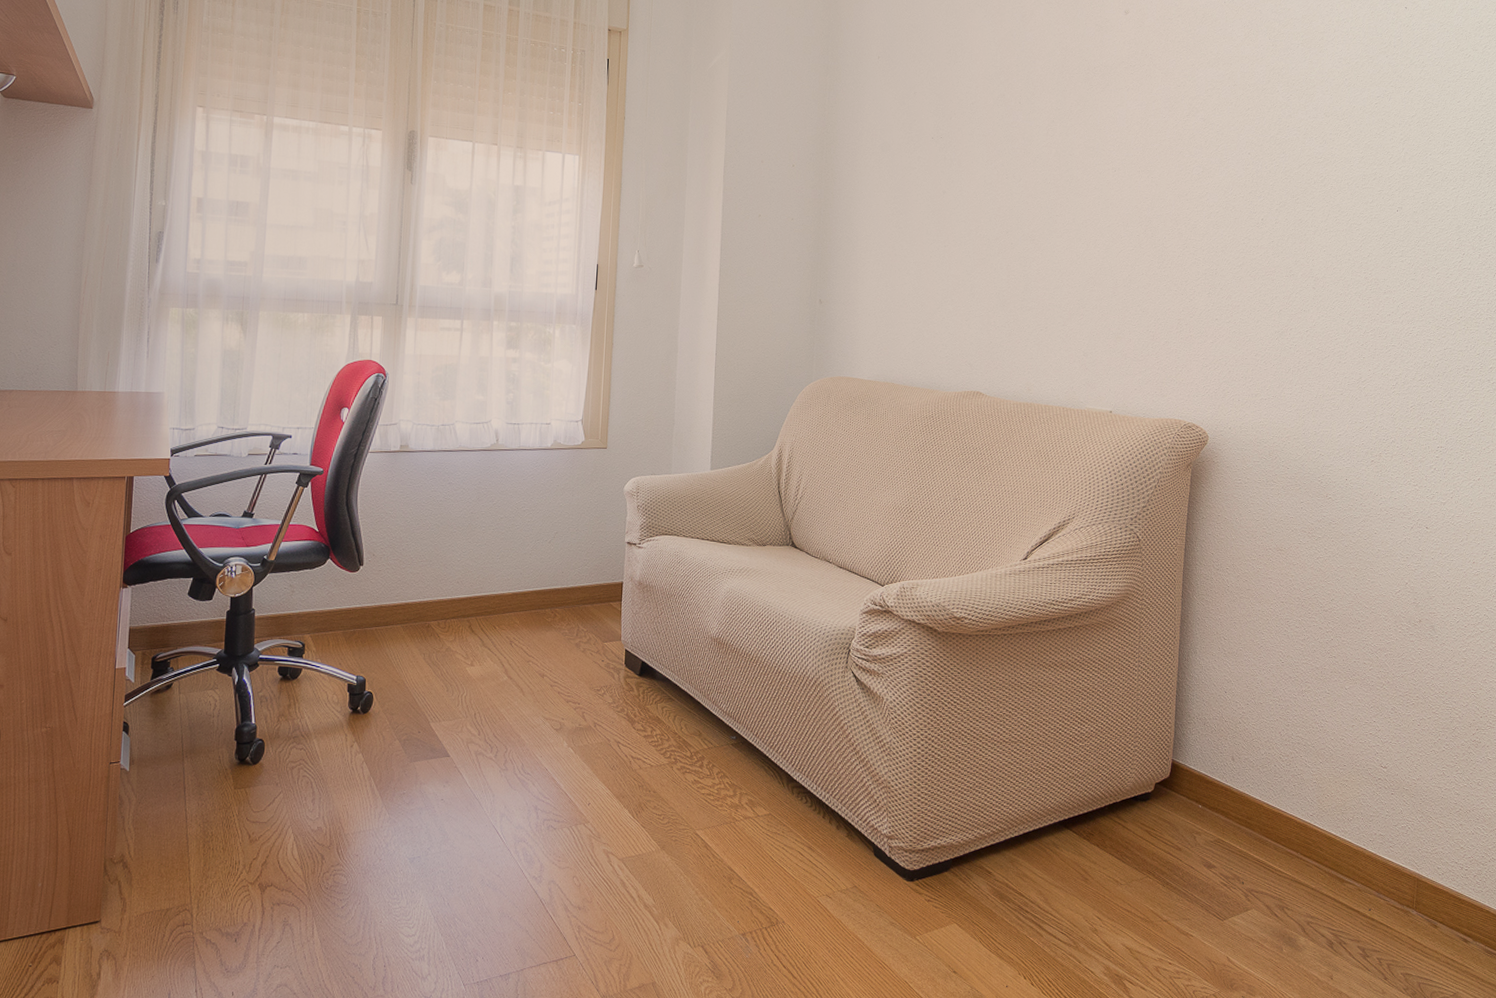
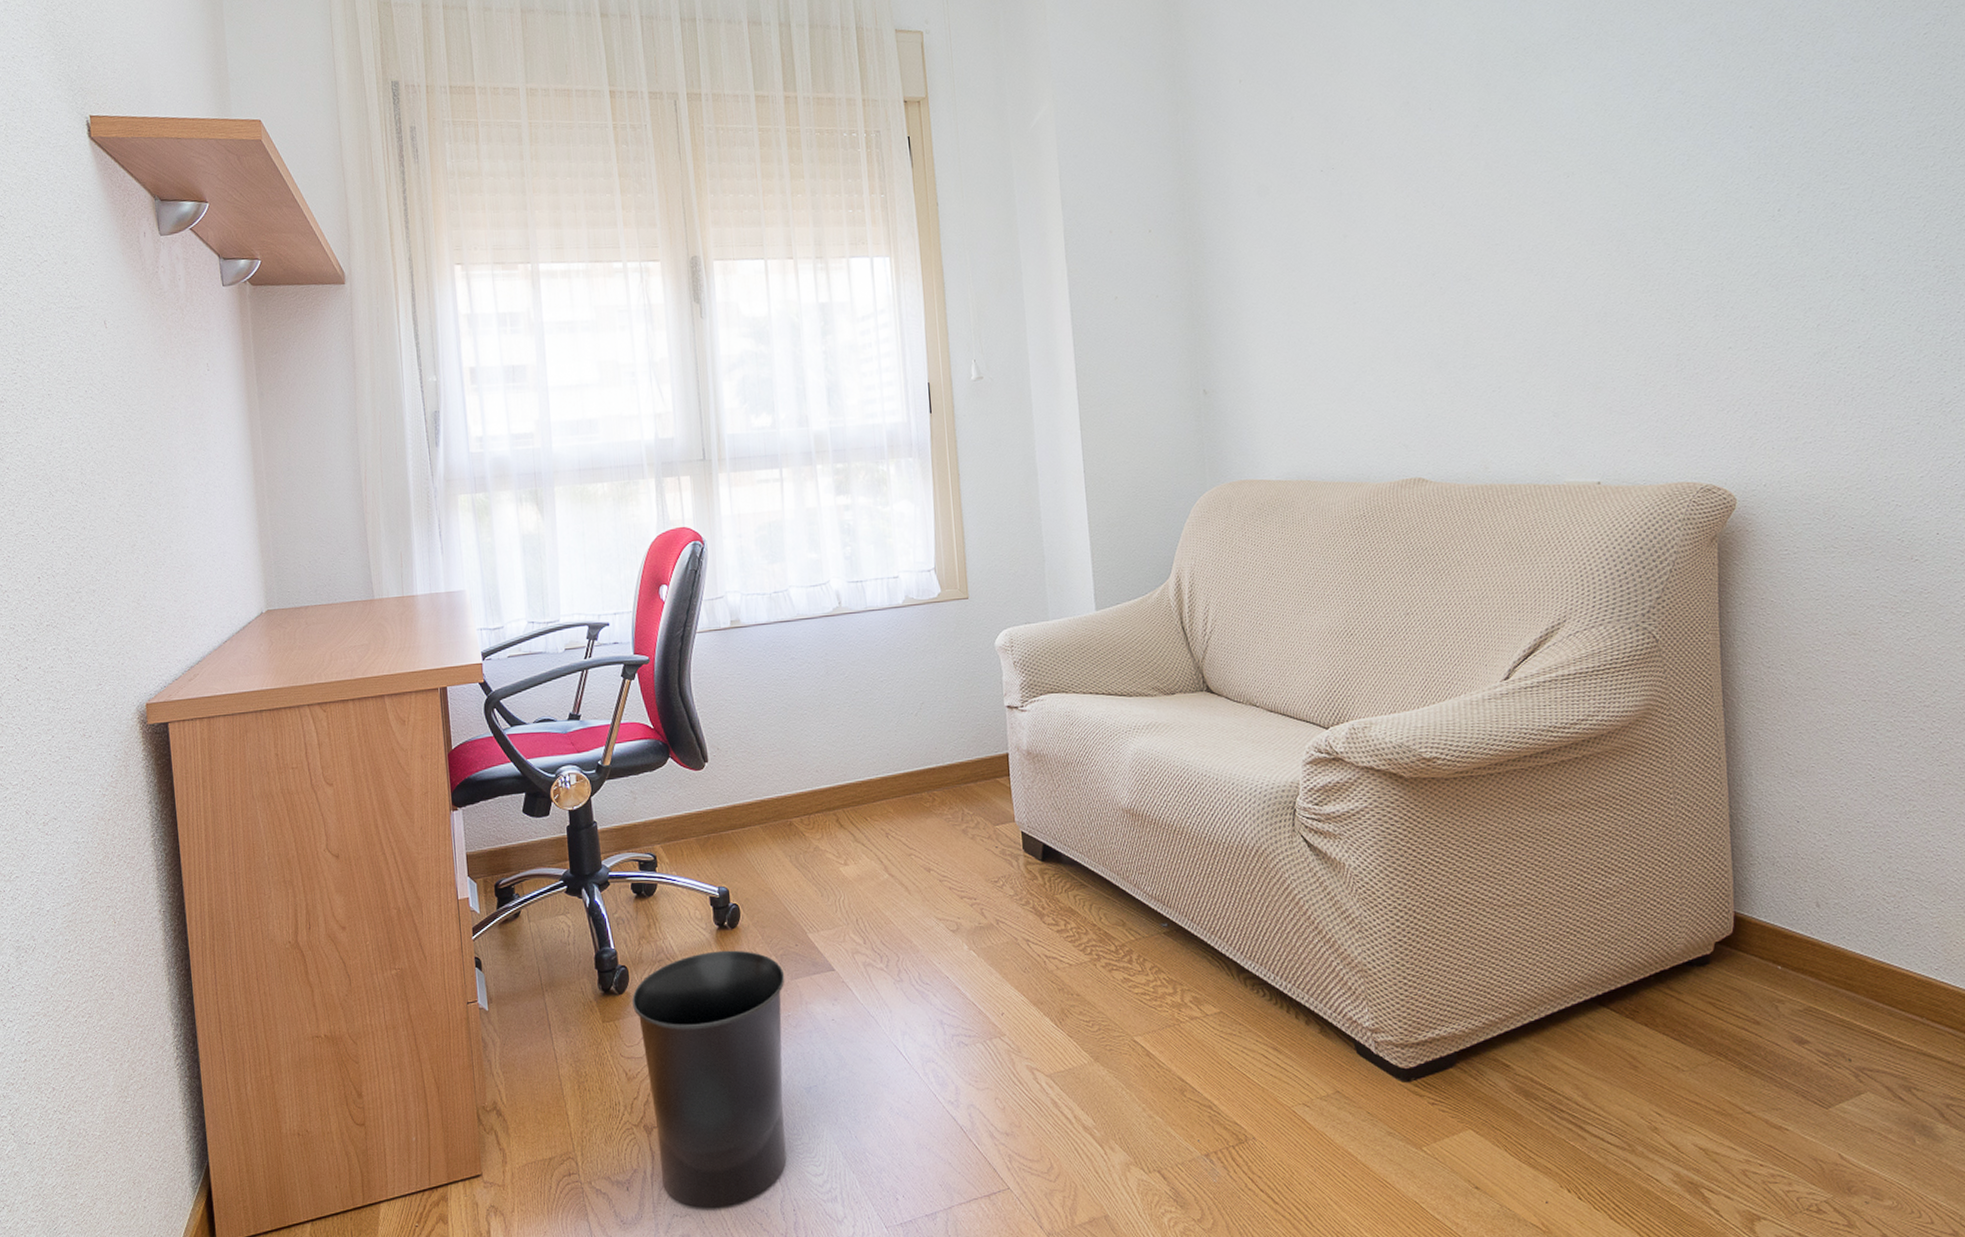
waste bin: none [264,732,405,961] -> present [632,950,787,1208]

